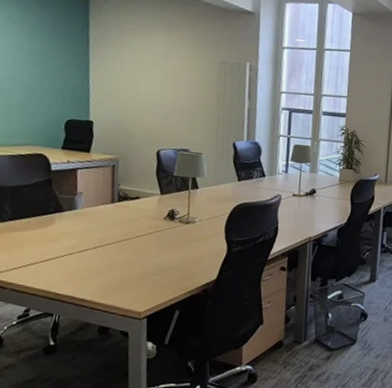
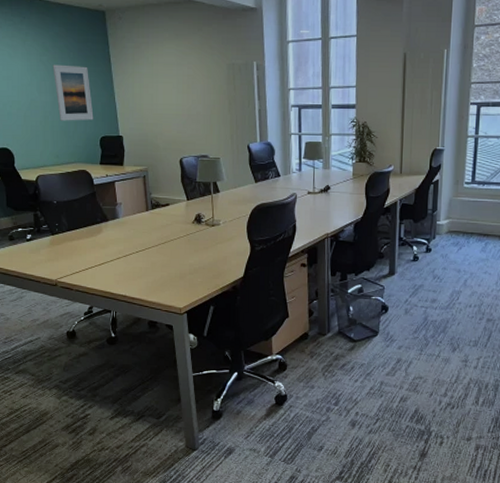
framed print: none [17,38,62,102] -> present [52,64,94,121]

